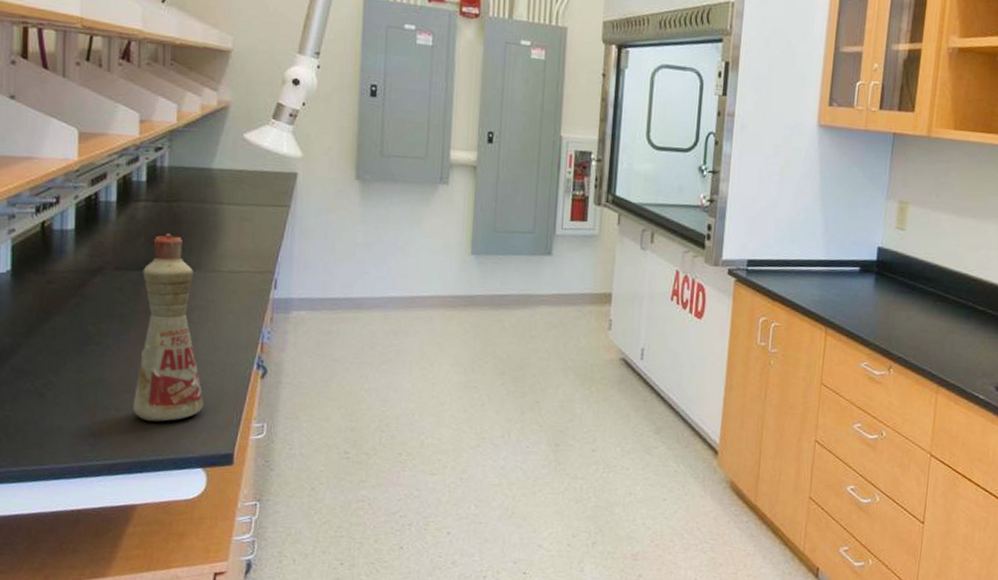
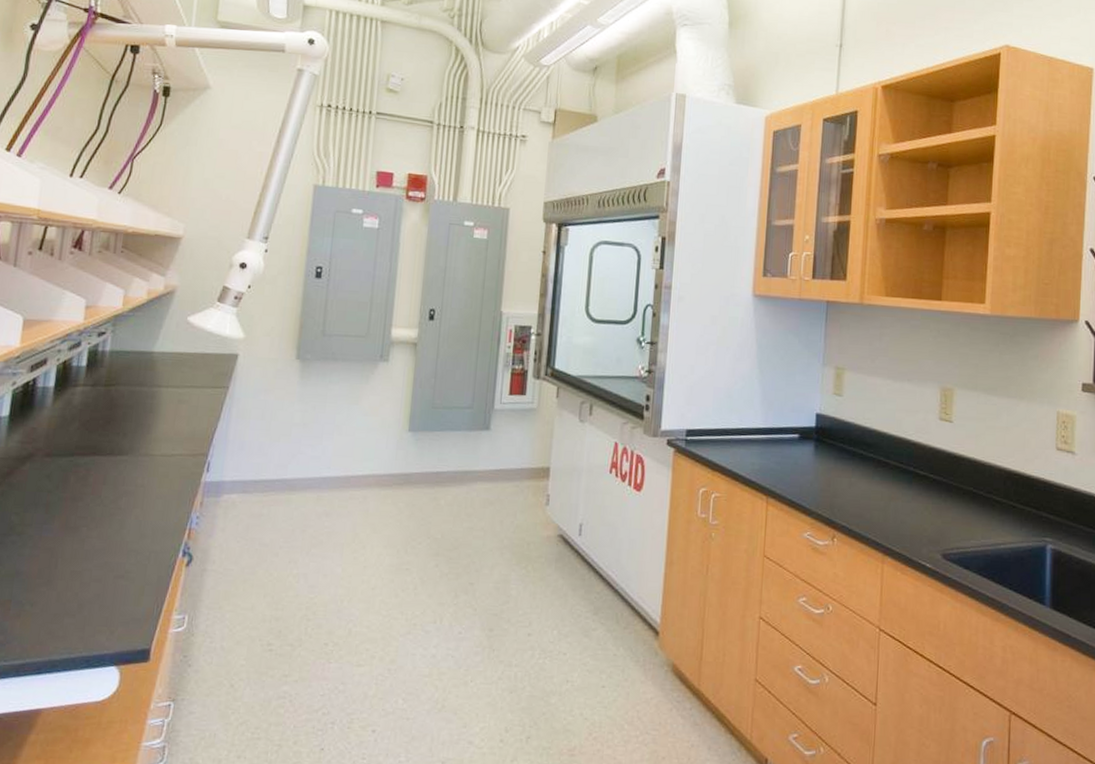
bottle: present [132,234,204,422] -> none [48,418,126,617]

